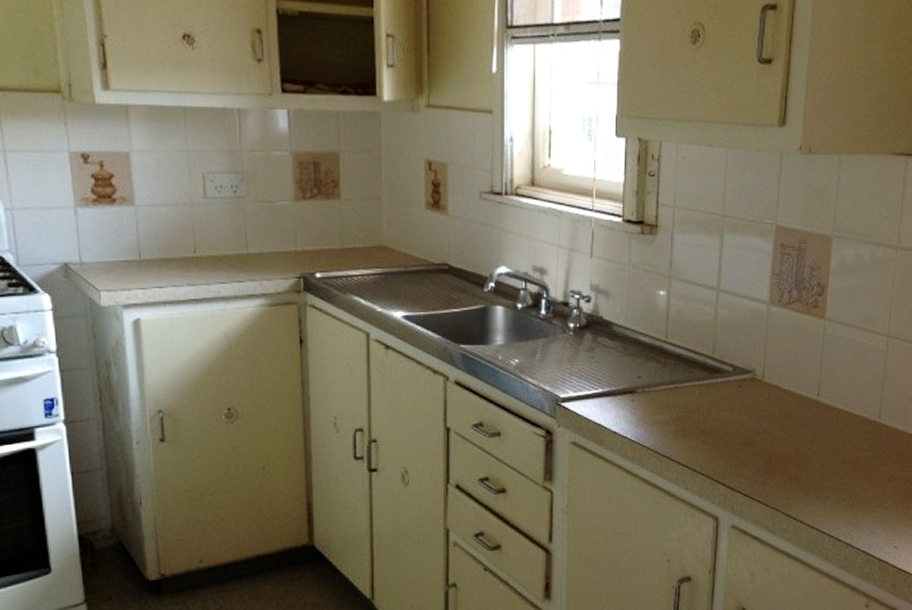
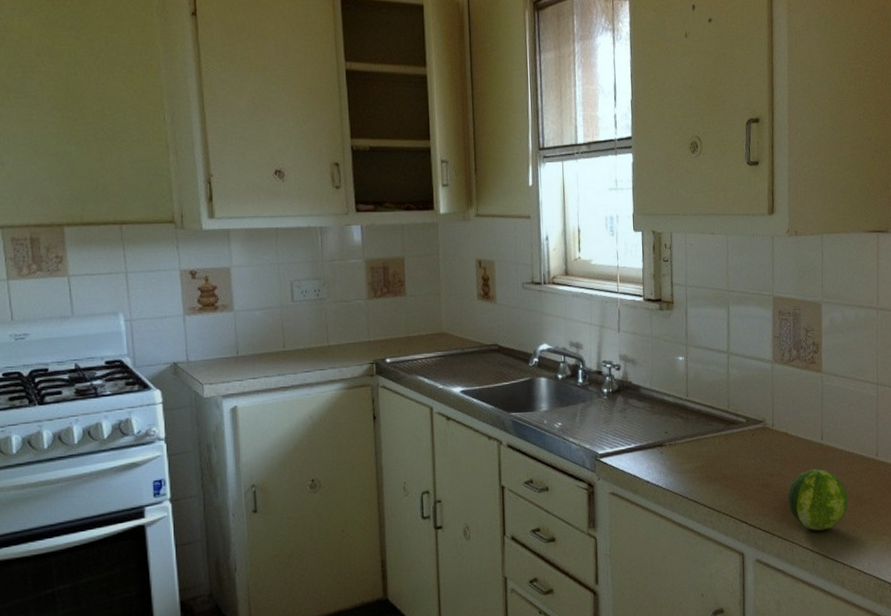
fruit: none [772,428,842,498] -> present [787,468,848,531]

